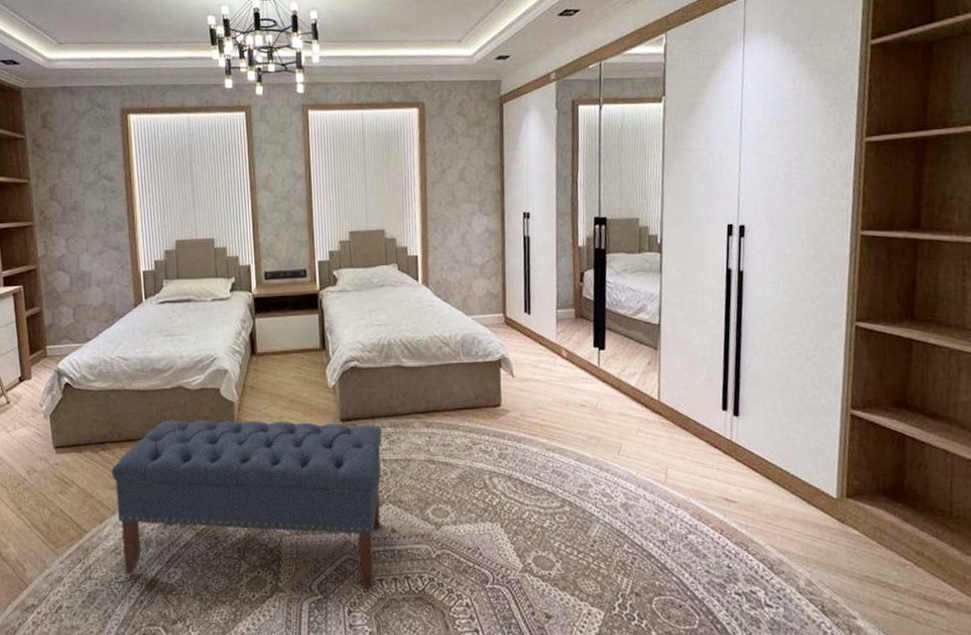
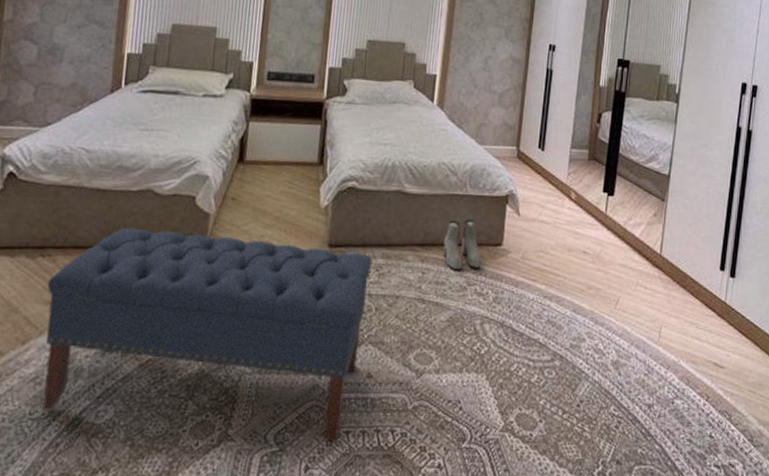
boots: none [445,385,483,432] -> present [443,219,482,270]

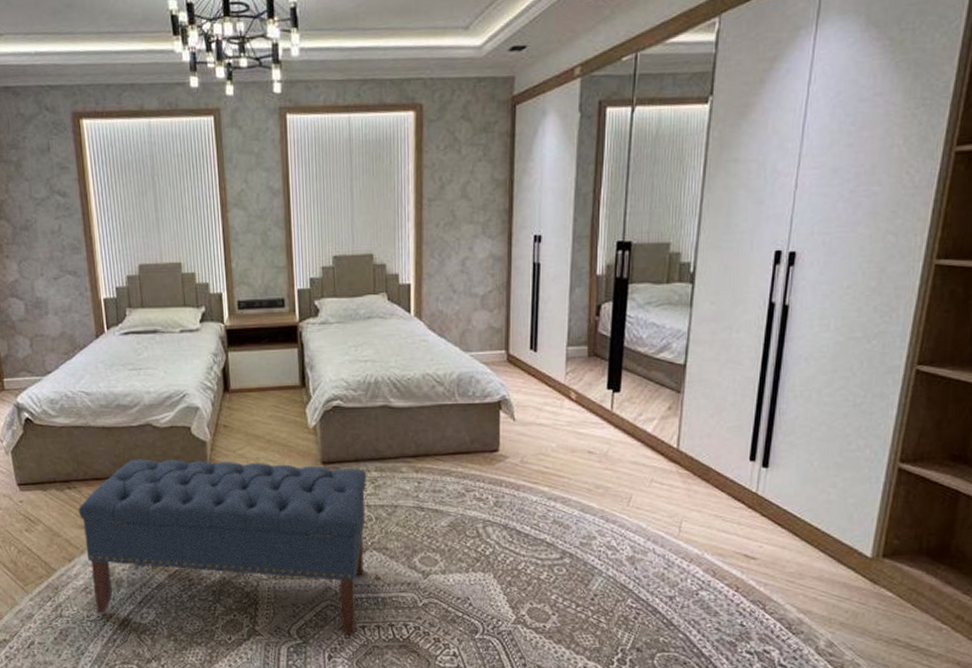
boots: present [443,219,482,270] -> none [437,428,478,477]

